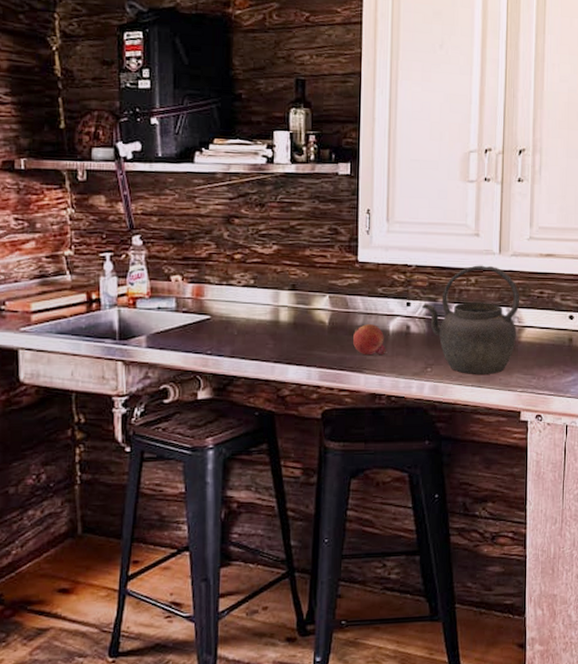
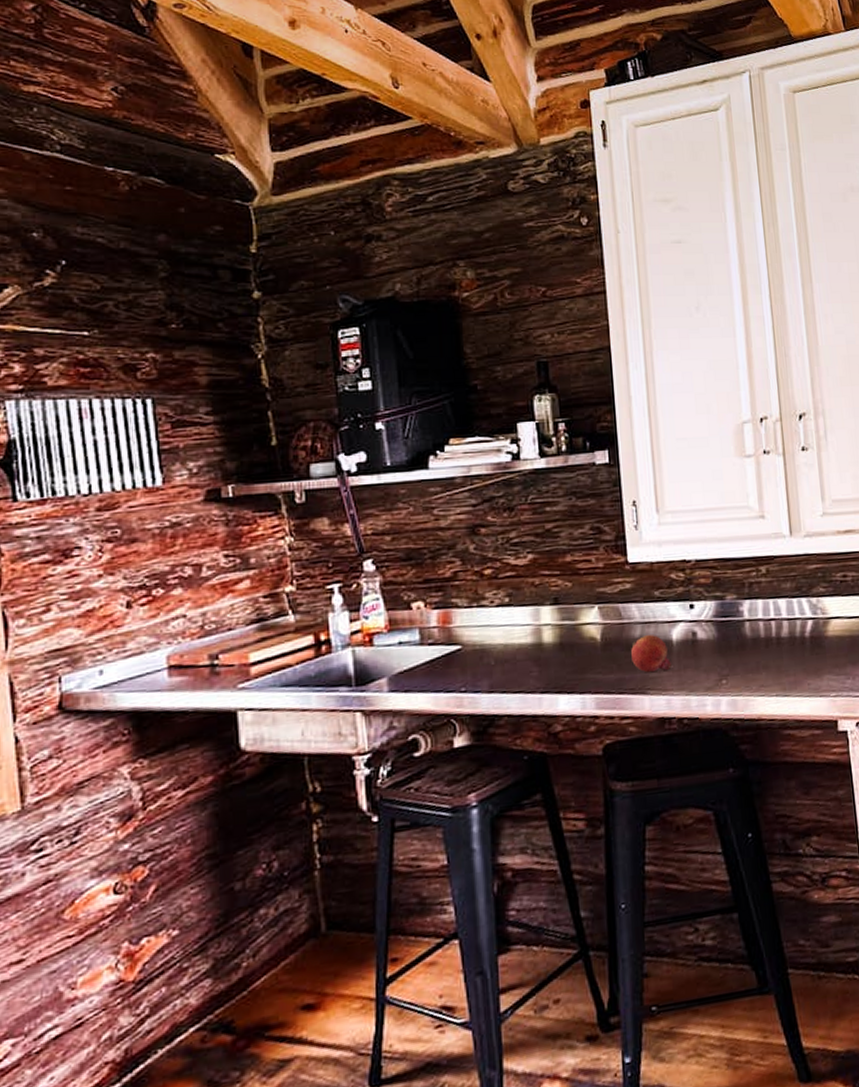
kettle: present [421,265,520,374] -> none [707,551,822,682]

